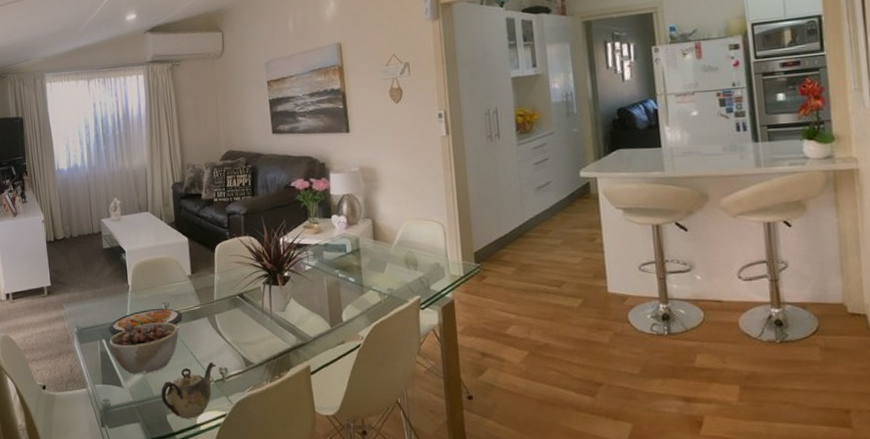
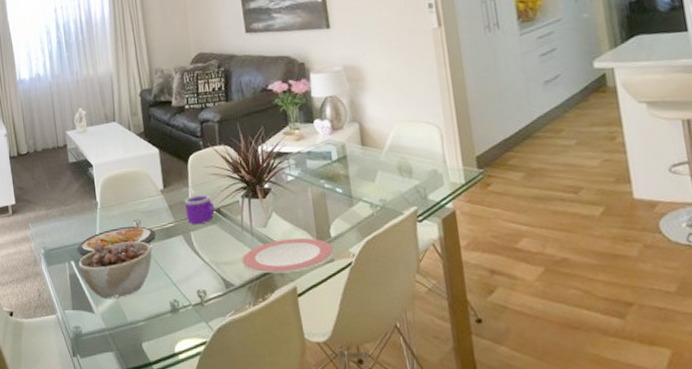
teapot: present [161,361,216,419] -> none [135,284,193,347]
mug: none [210,281,239,308] -> present [184,194,216,225]
plate: none [261,321,345,354] -> present [242,237,334,274]

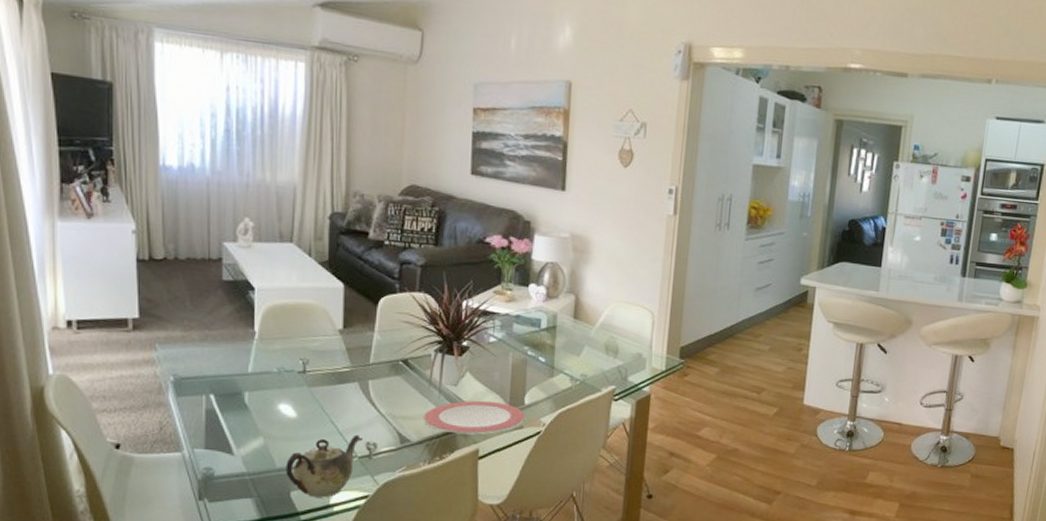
dish: present [76,226,156,256] -> none [219,364,326,391]
bowl: present [78,241,152,299] -> none [219,377,318,442]
teapot: none [135,284,193,347] -> present [286,434,362,498]
mug: present [184,194,216,225] -> none [366,341,402,374]

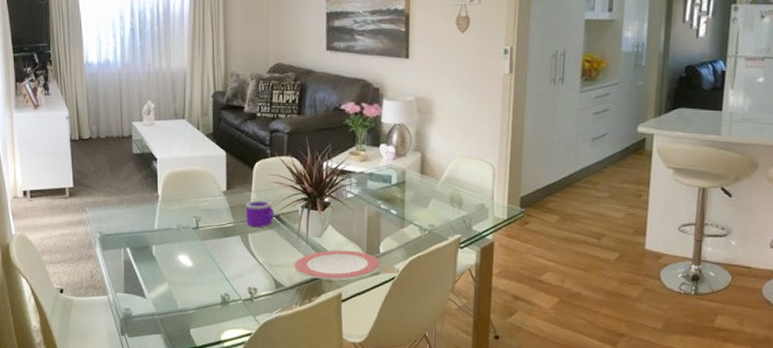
teapot: present [286,434,362,498] -> none [186,280,245,335]
mug: none [366,341,402,374] -> present [245,200,275,228]

